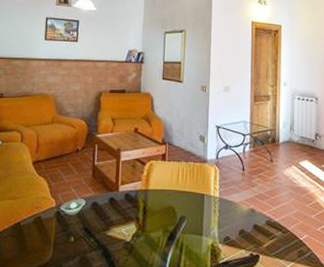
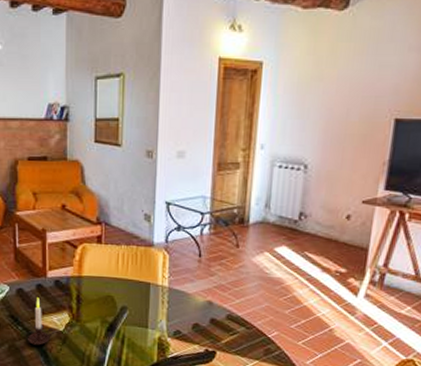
candle: none [98,210,123,257] -> present [28,297,55,345]

